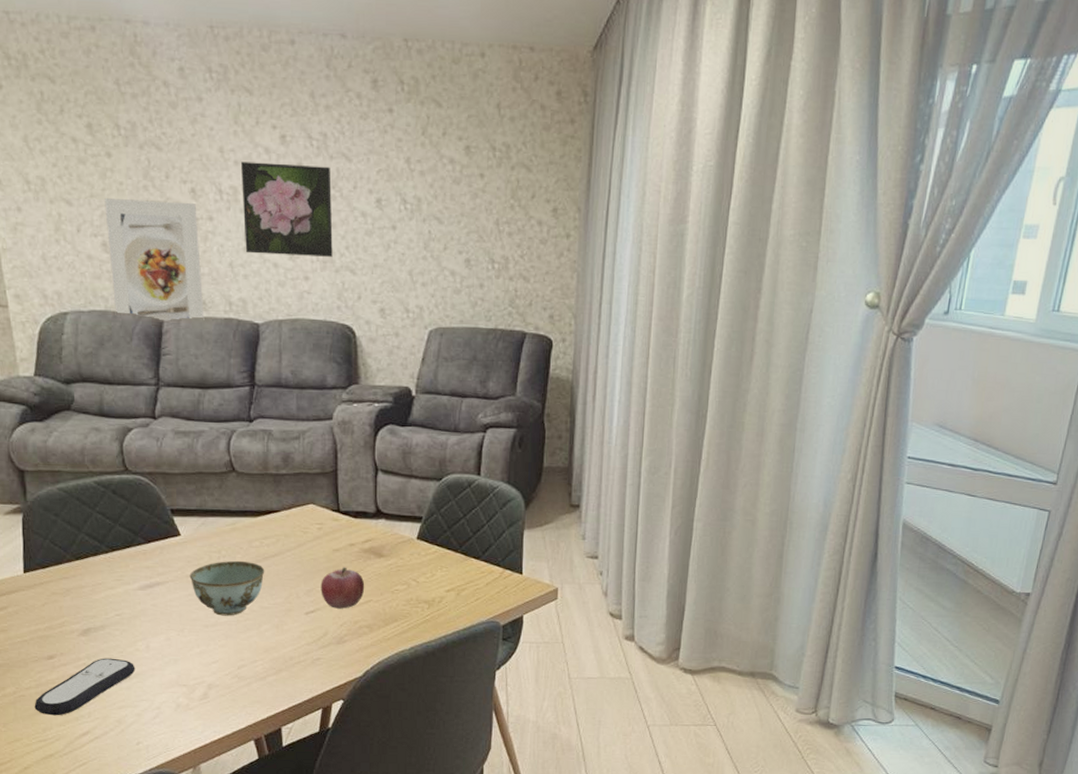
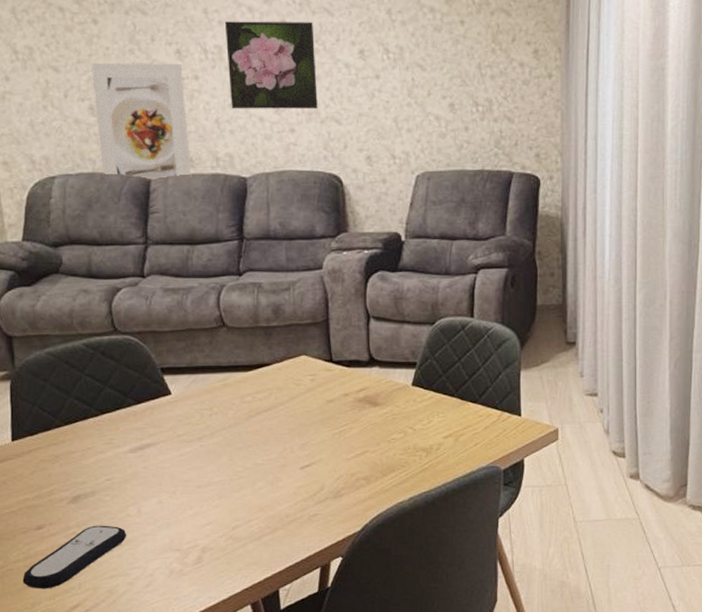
bowl: present [189,560,265,616] -> none [181,417,258,475]
fruit: present [320,567,365,609] -> none [315,418,361,461]

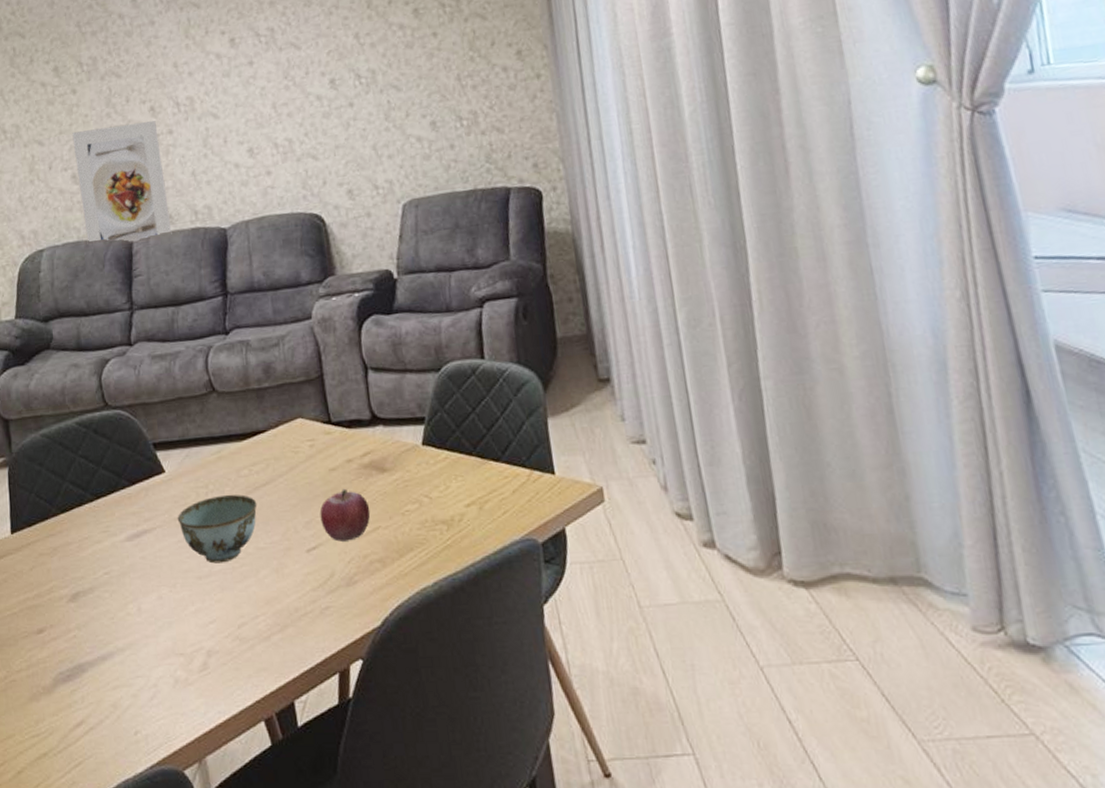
remote control: present [22,525,127,589] -> none [25,626,128,704]
bowl: none [181,417,258,475] -> present [177,494,257,564]
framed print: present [225,21,318,109] -> none [195,58,293,159]
fruit: none [315,418,361,461] -> present [320,488,371,542]

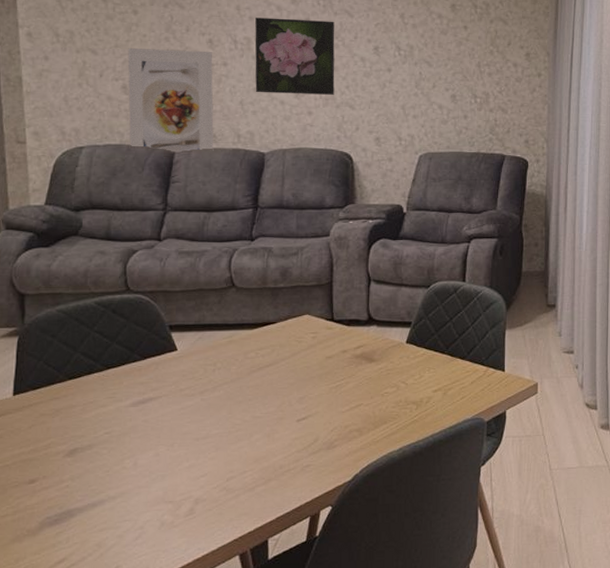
bowl: present [177,494,257,564] -> none [183,372,259,428]
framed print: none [195,58,293,159] -> present [255,17,335,95]
fruit: present [320,488,371,542] -> none [313,373,356,414]

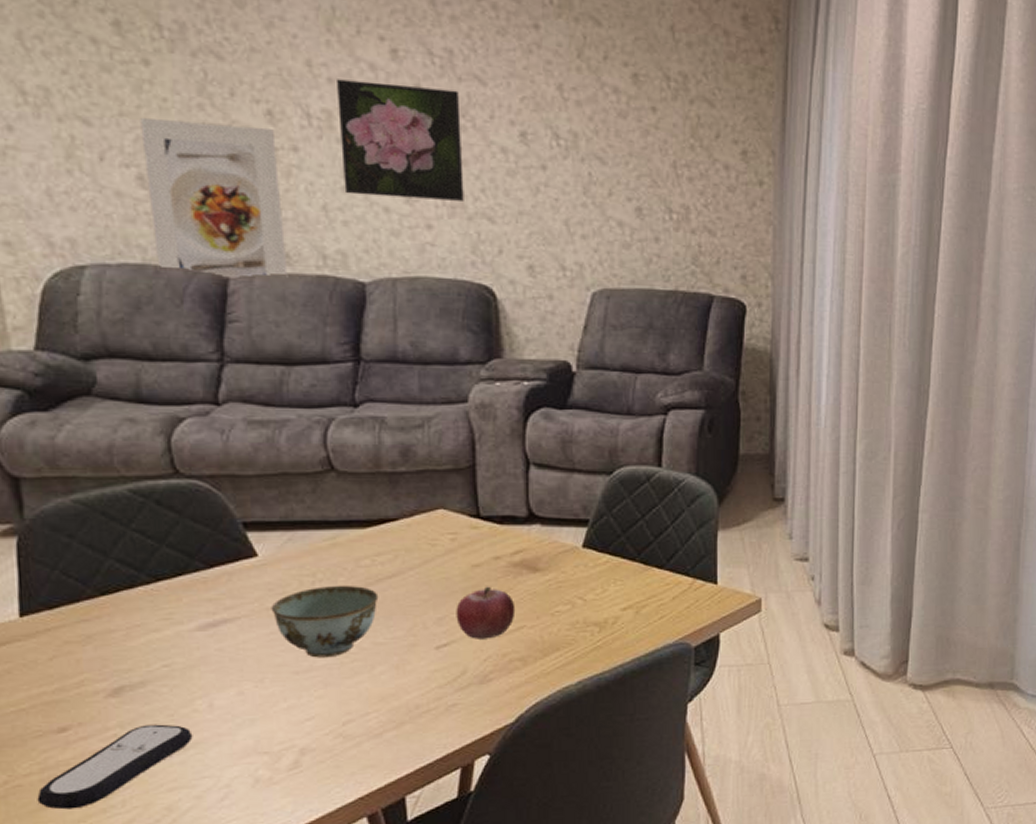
remote control: none [9,478,121,544] -> present [37,724,193,810]
bowl: none [183,372,259,428] -> present [271,585,379,658]
fruit: none [313,373,356,414] -> present [456,586,516,639]

